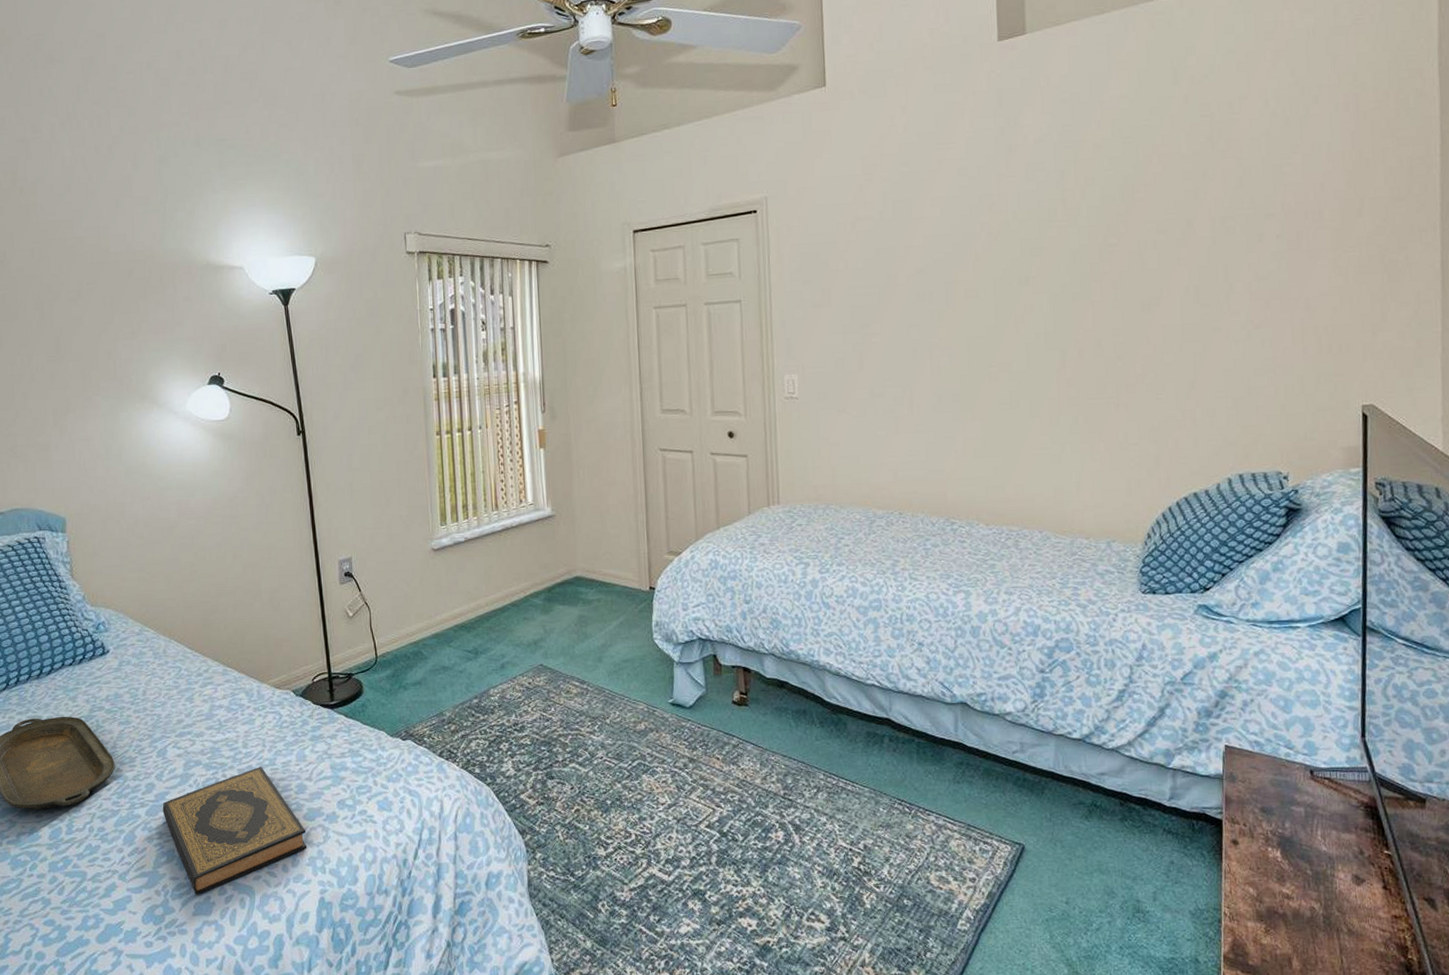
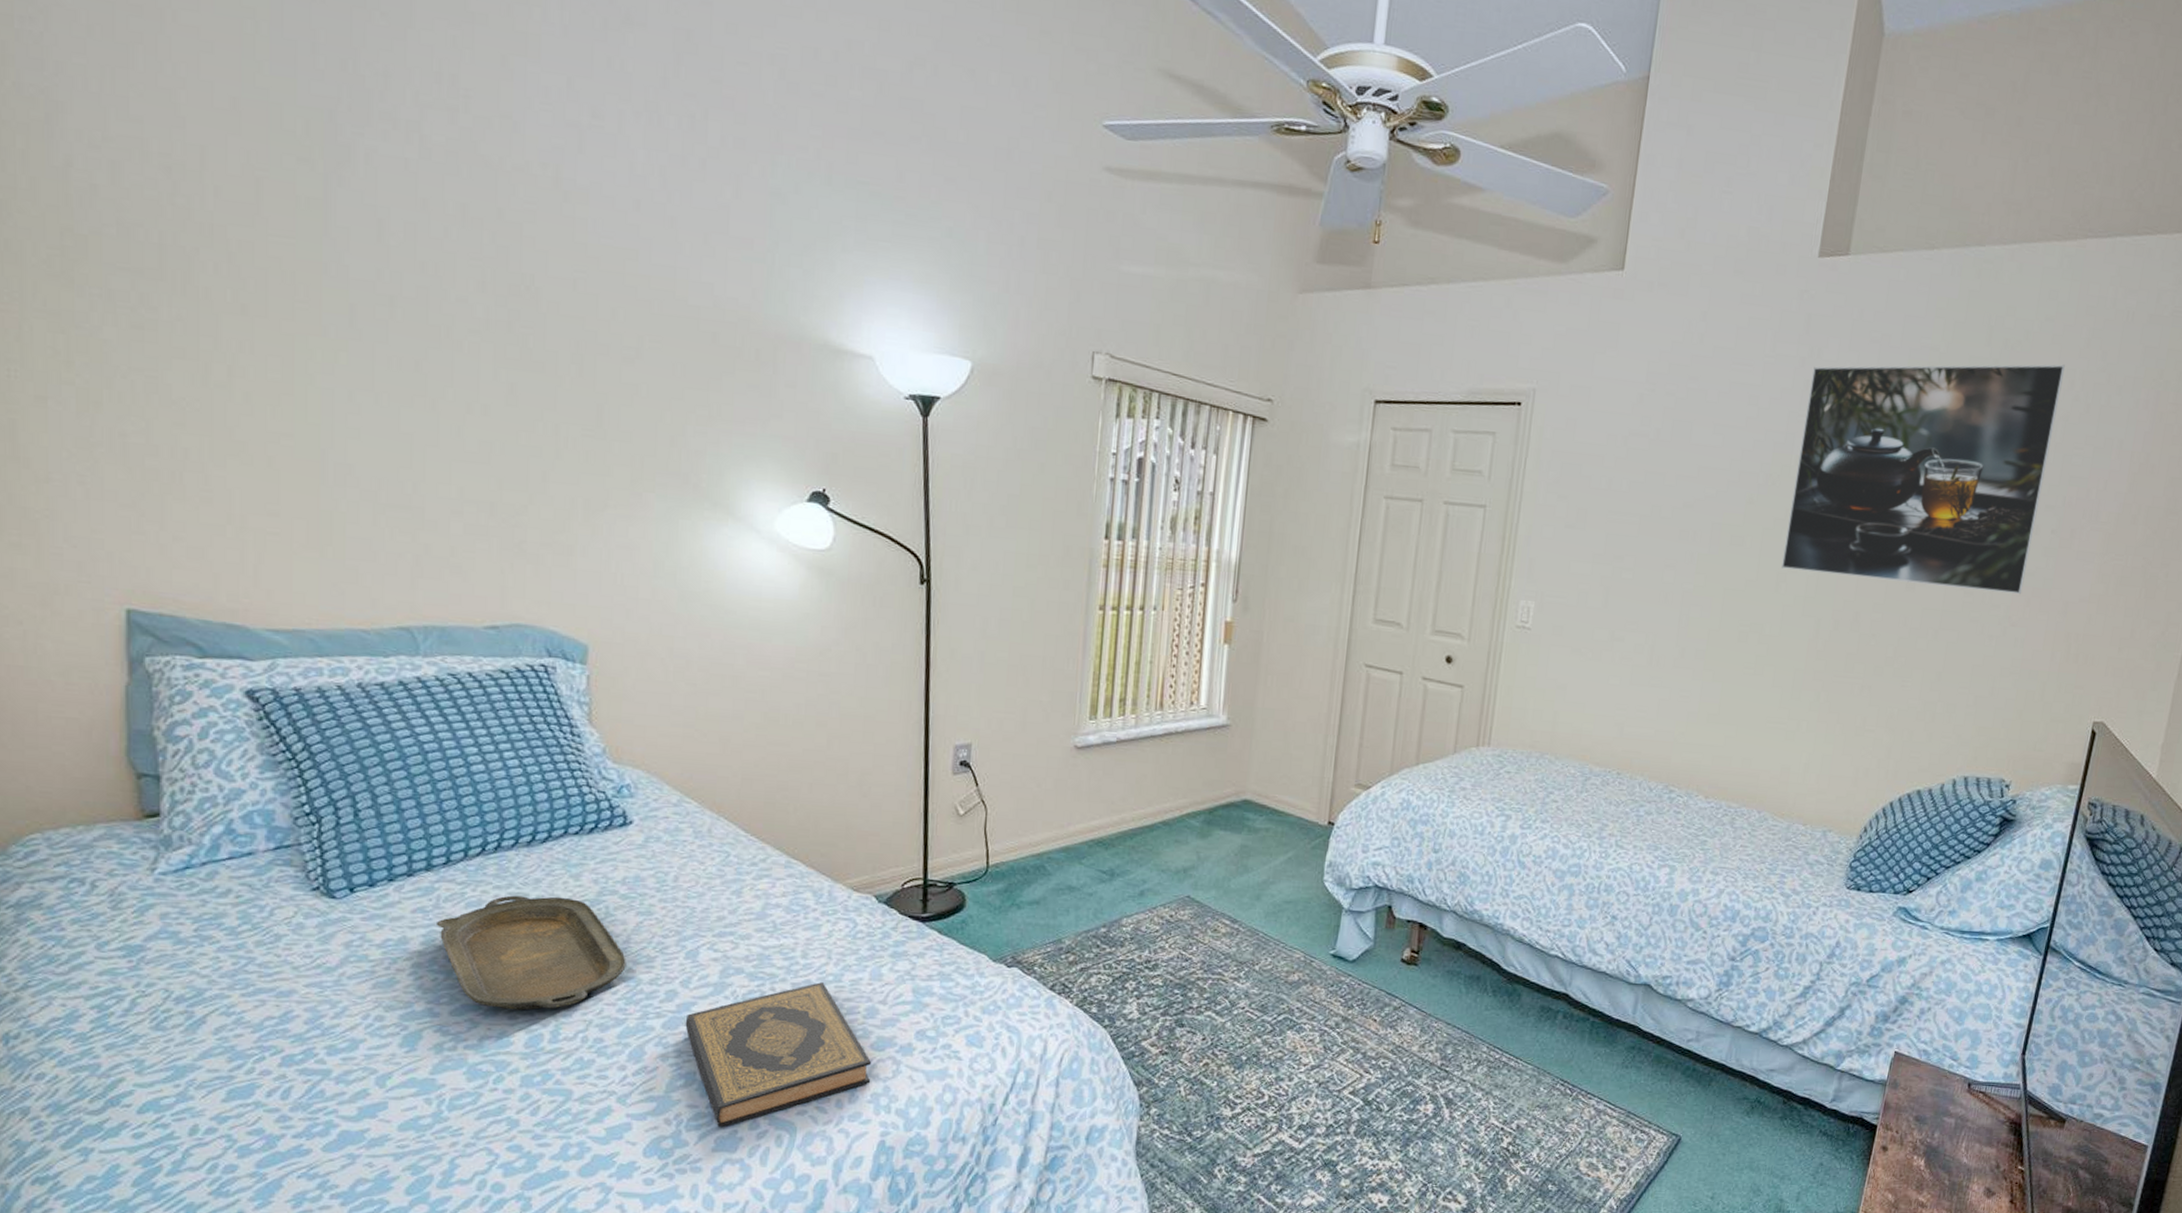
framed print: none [1012,87,1259,311] -> present [1781,364,2065,595]

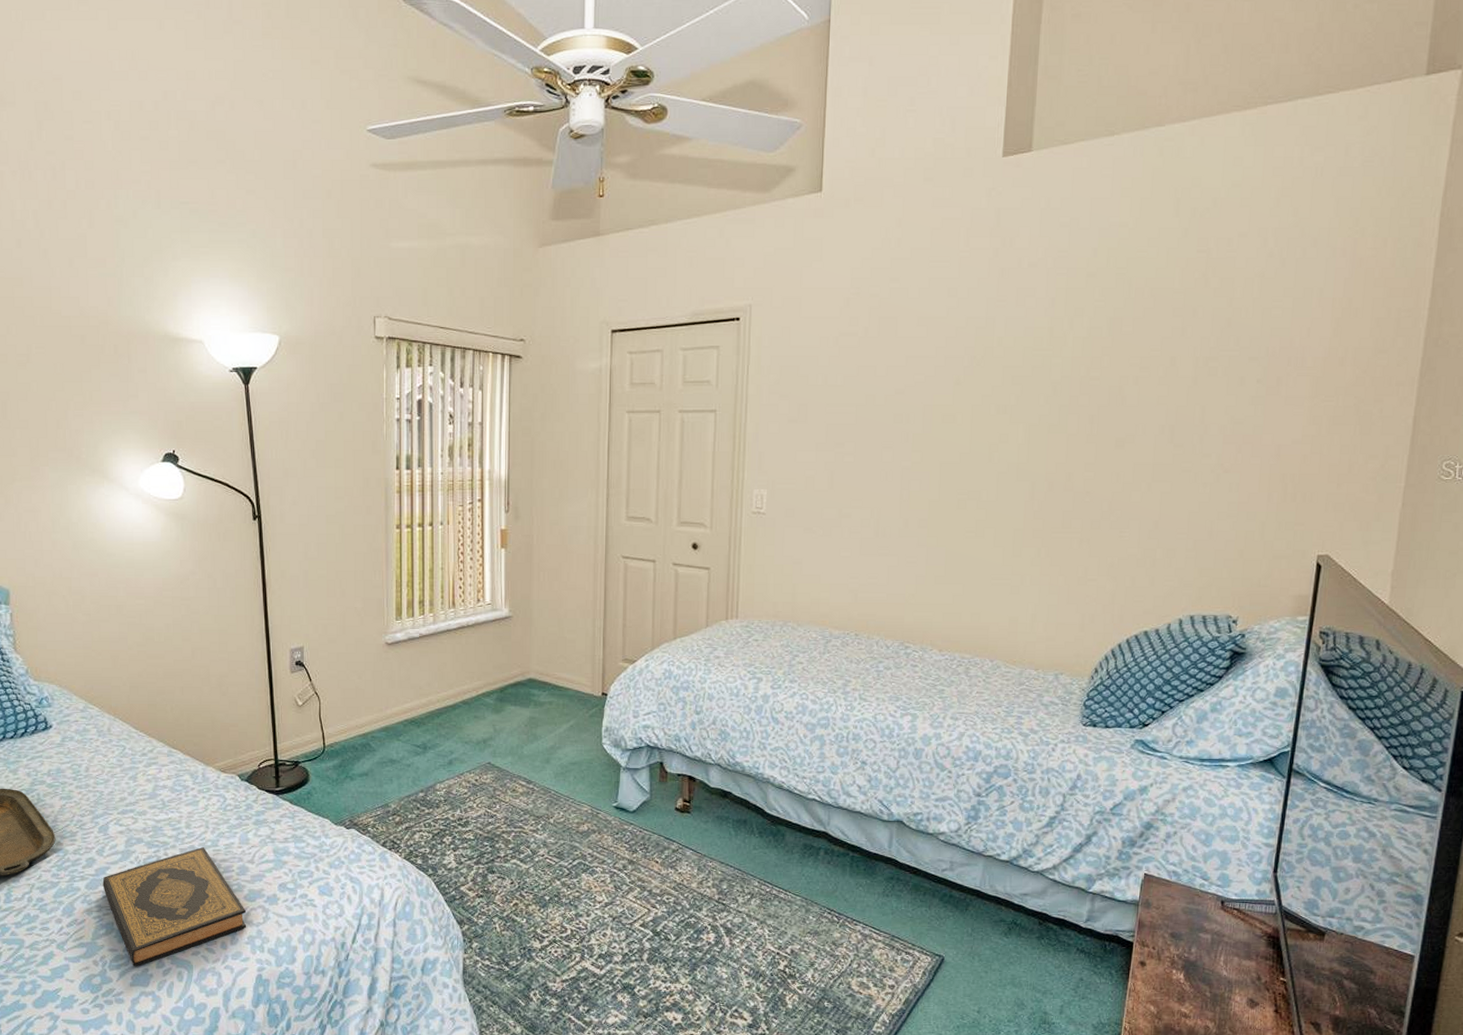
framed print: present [1781,364,2065,595] -> none [993,225,1256,443]

